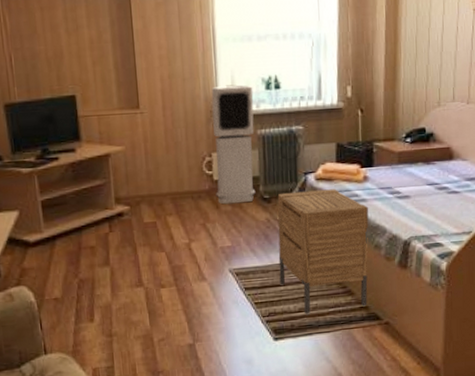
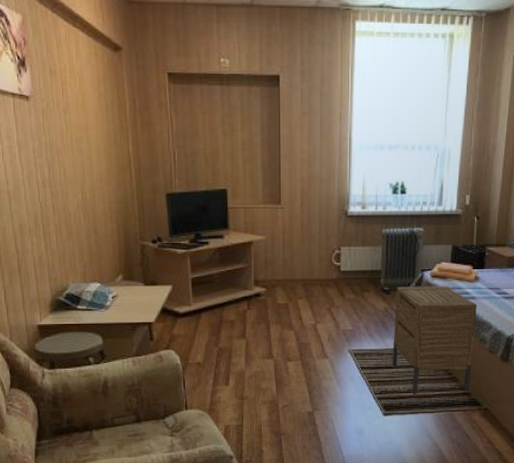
air purifier: present [211,85,256,204] -> none [342,188,381,292]

